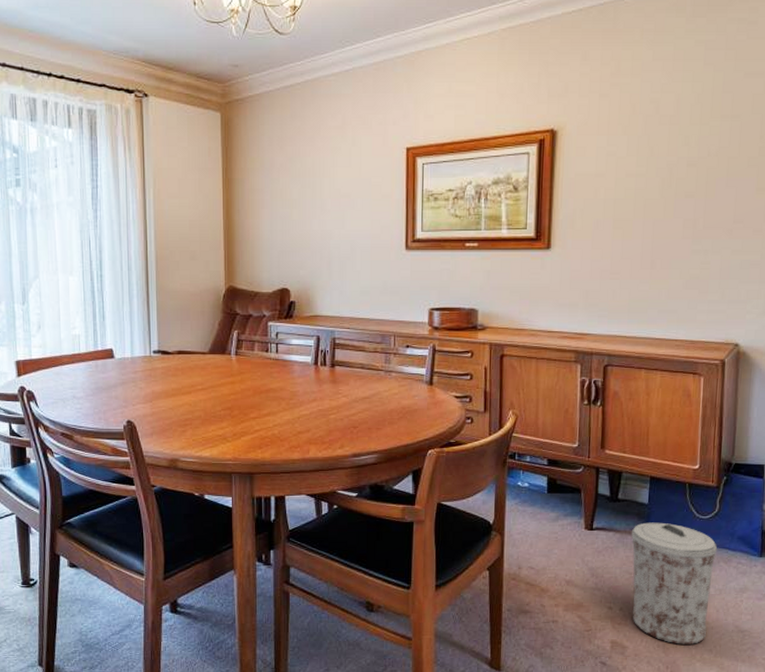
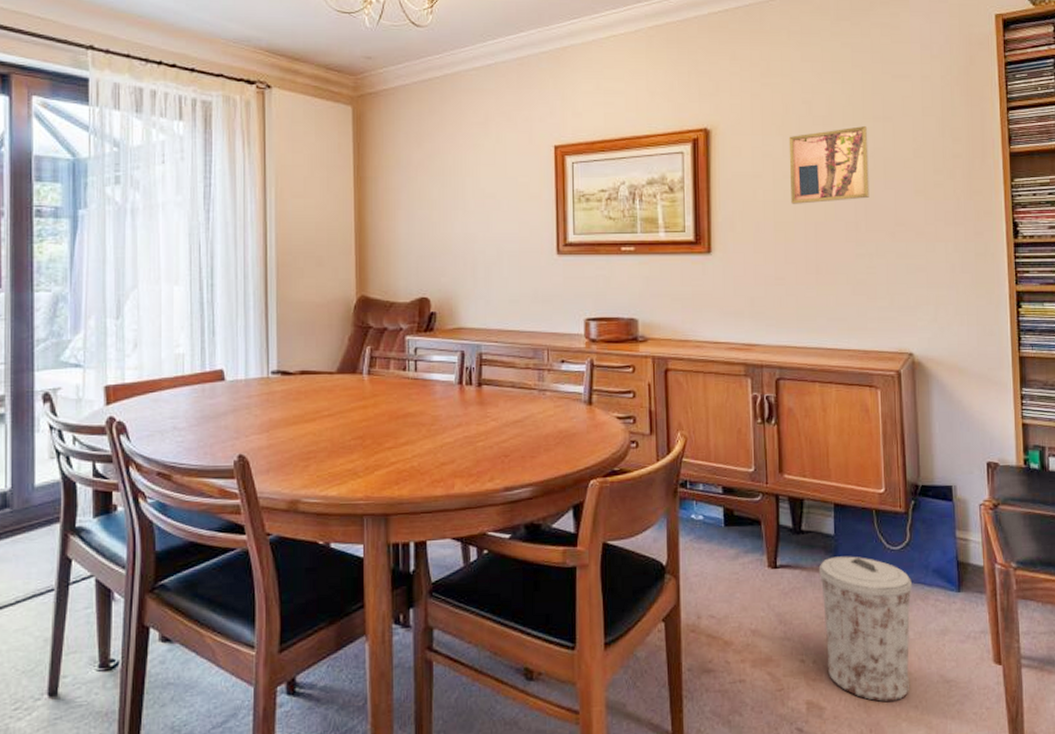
wall art: none [631,125,715,202] -> present [788,126,869,204]

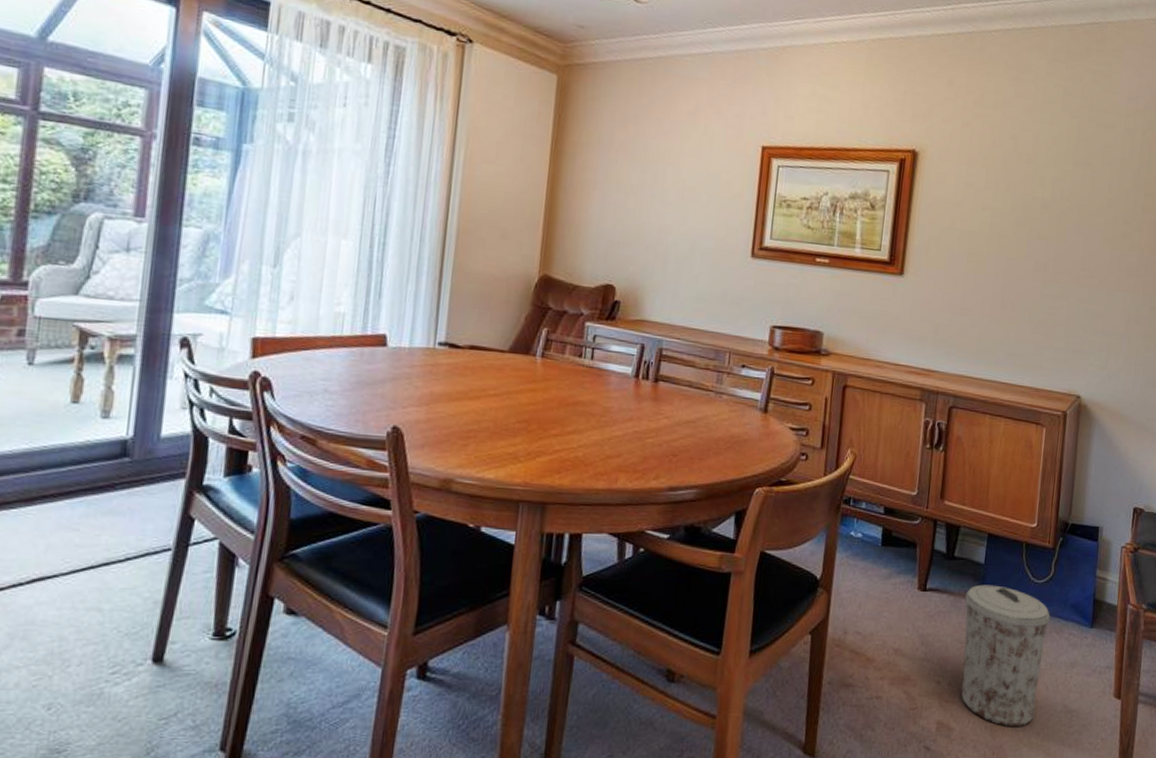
wall art: present [788,126,869,204] -> none [986,168,1068,241]

